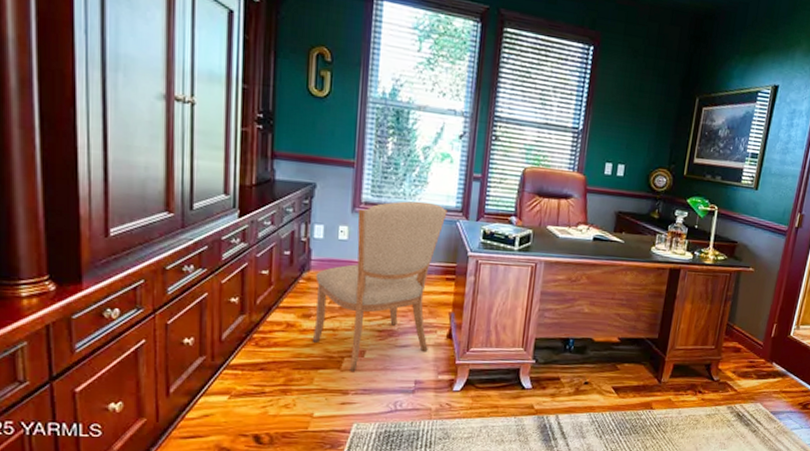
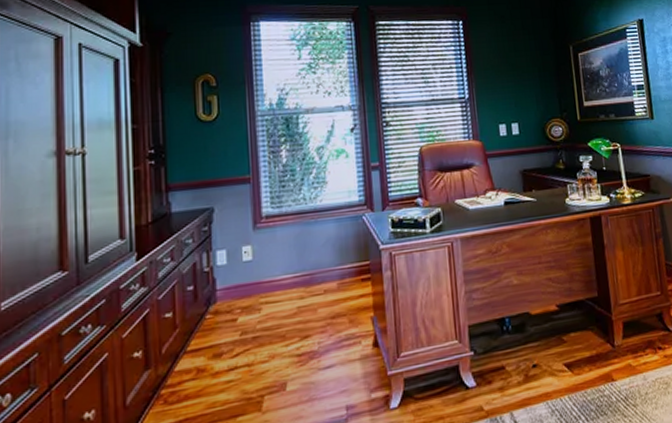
chair: present [312,201,448,371] -> none [223,202,355,411]

